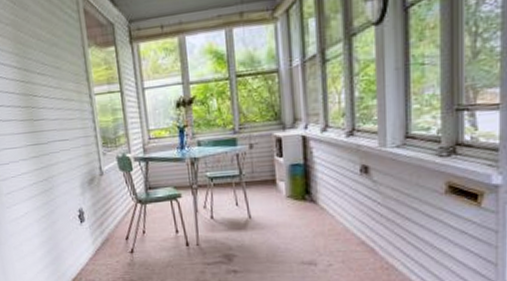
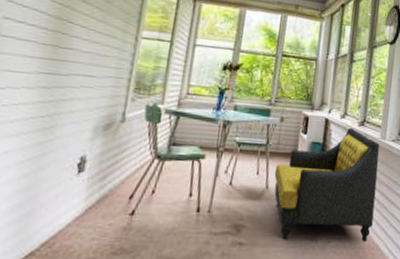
armchair: none [254,140,383,266] -> present [274,127,379,241]

